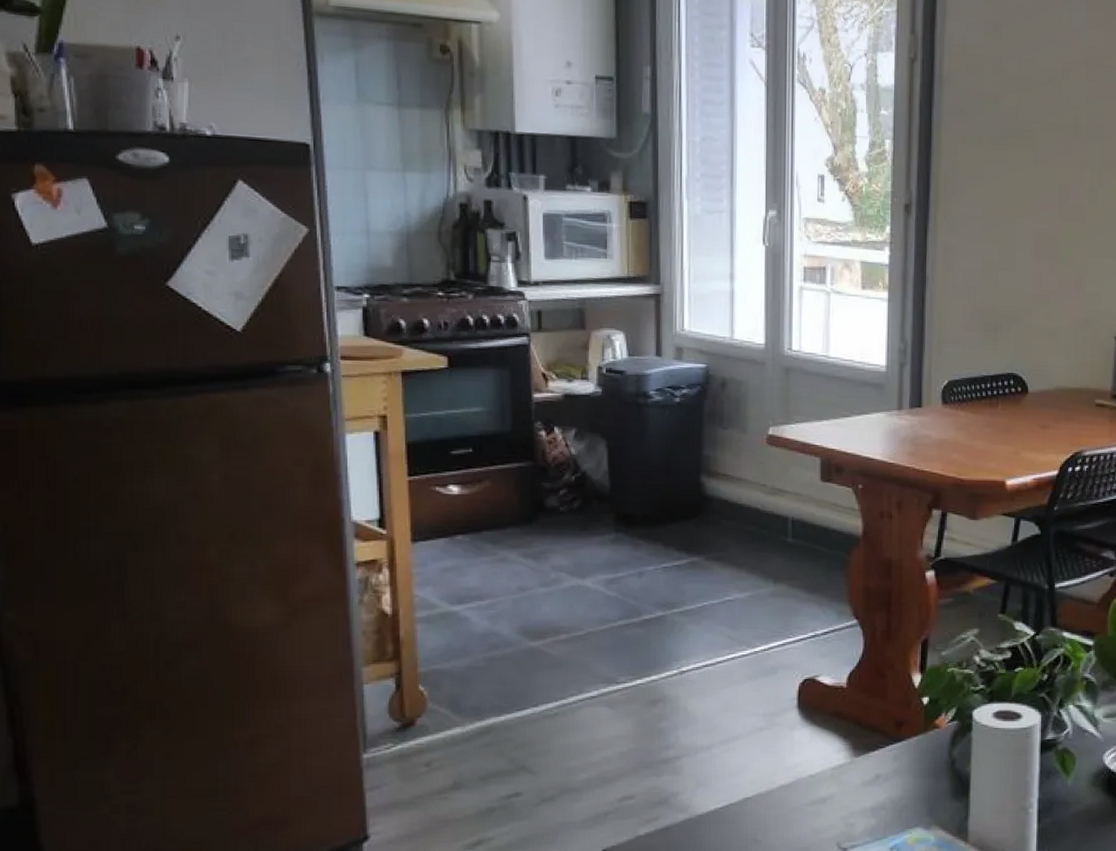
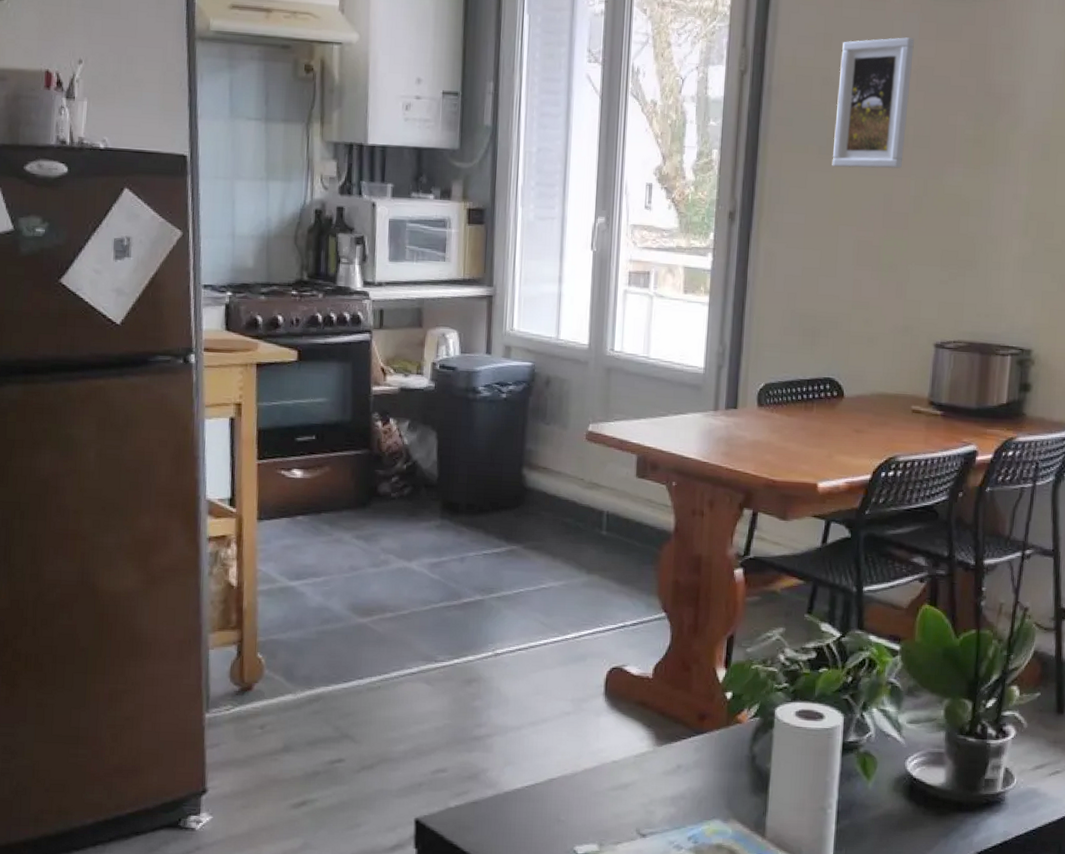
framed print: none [1006,26,1083,160] -> present [832,37,914,169]

